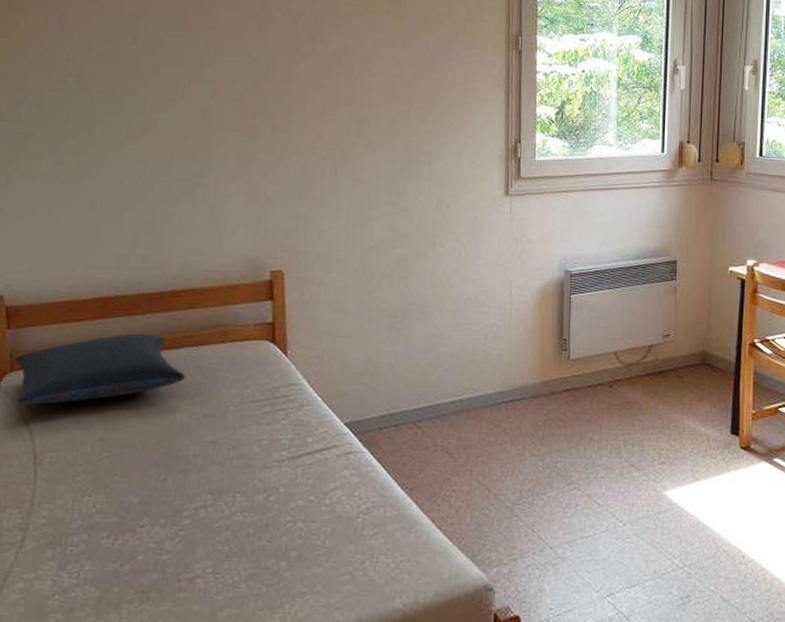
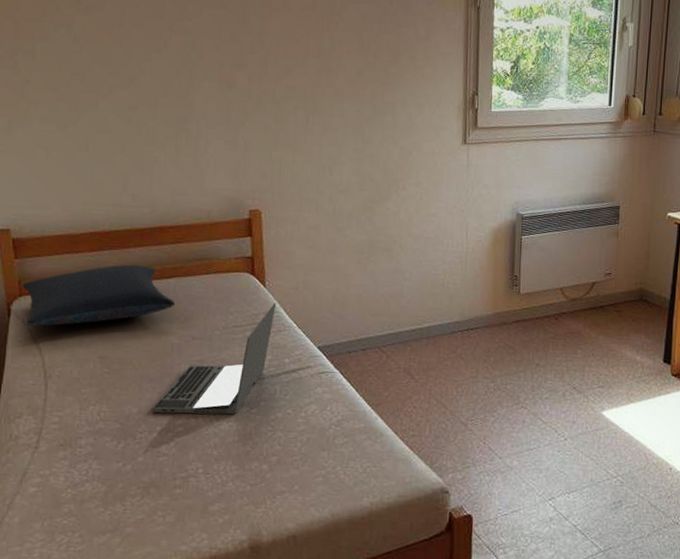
laptop: none [155,374,298,504] -> present [151,303,276,415]

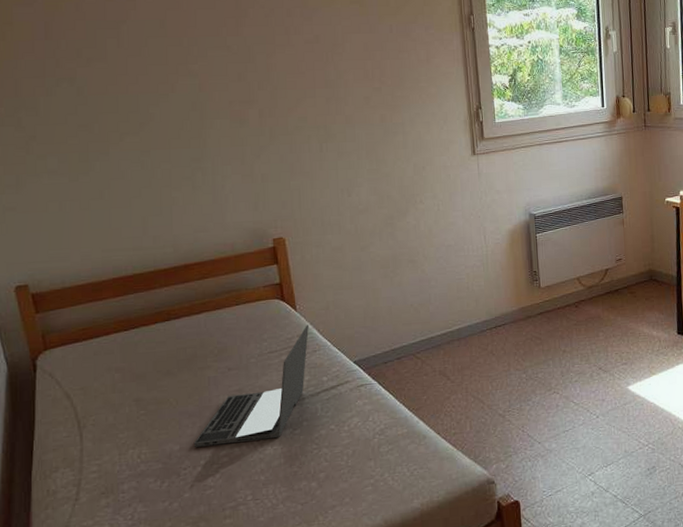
pillow: present [22,264,176,326] -> none [46,304,208,379]

